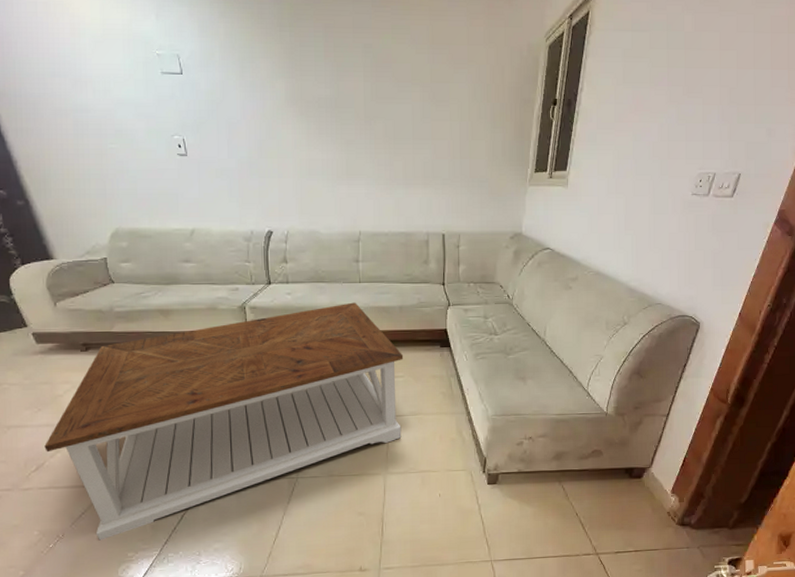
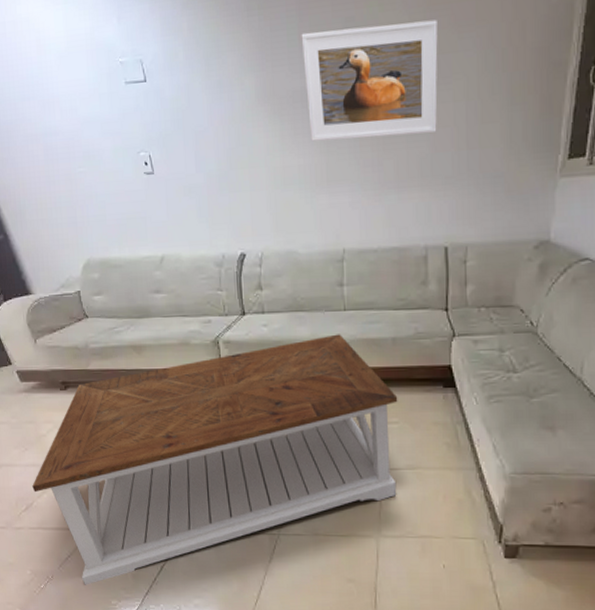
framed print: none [326,51,439,144] -> present [301,19,438,142]

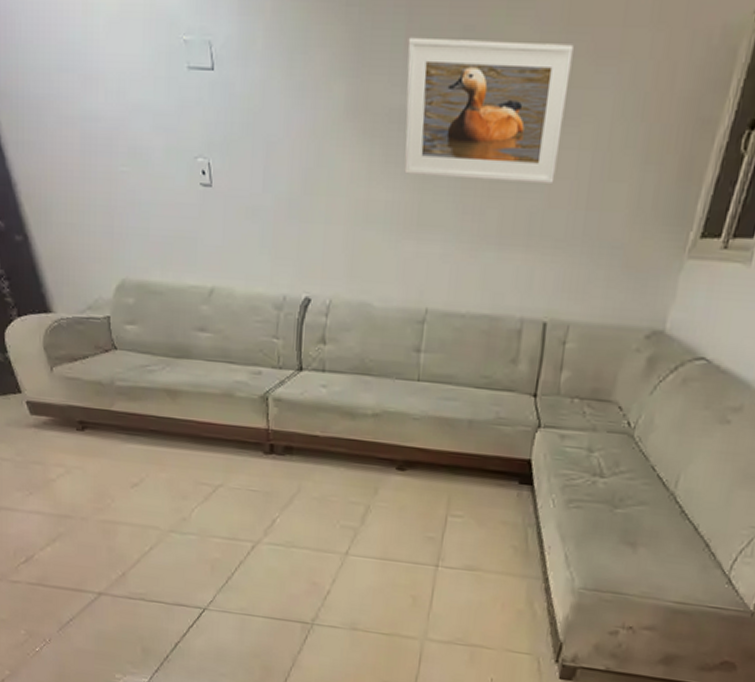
coffee table: present [32,334,398,585] -> none [34,407,466,654]

